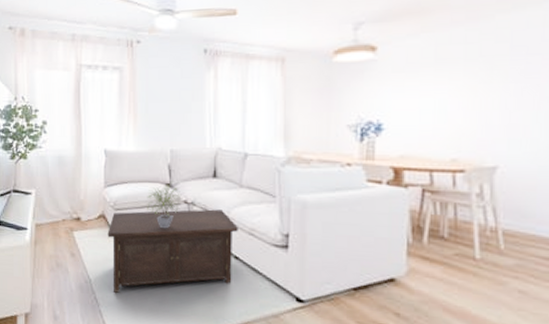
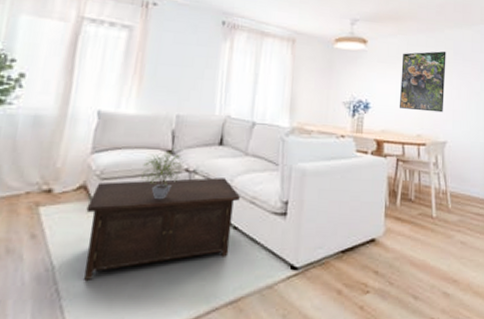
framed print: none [424,45,498,129] -> present [399,51,446,113]

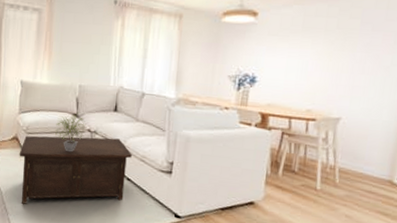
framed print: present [399,51,446,113] -> none [288,20,352,88]

